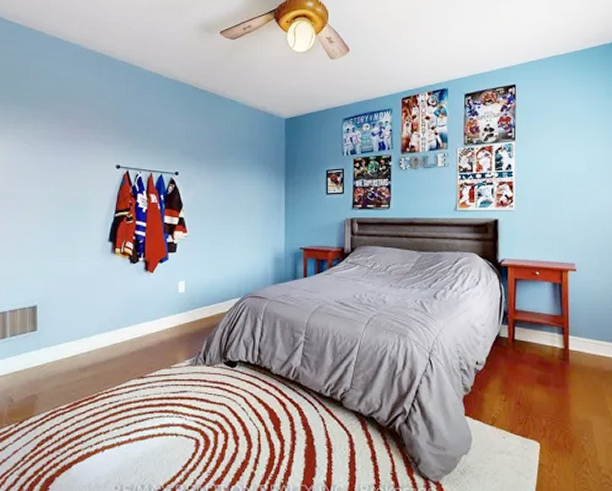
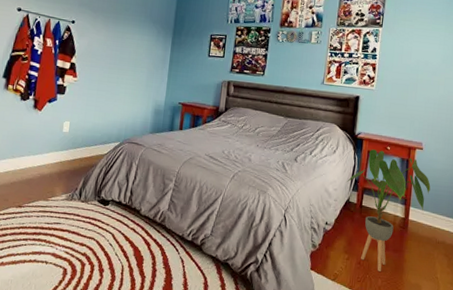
house plant: none [493,276,590,410] -> present [346,149,431,271]

